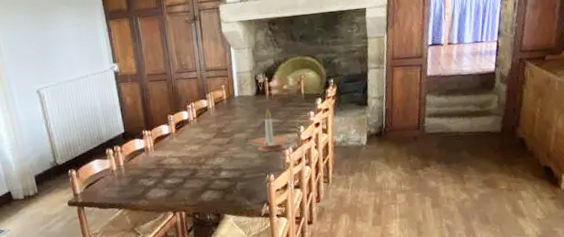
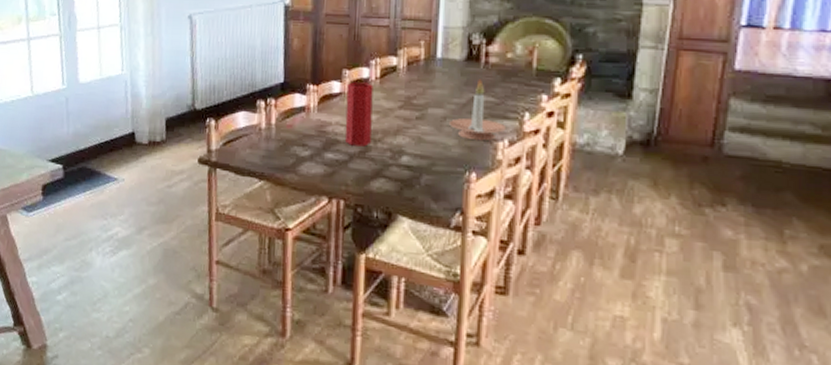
vase: none [173,122,197,171] -> present [344,82,373,147]

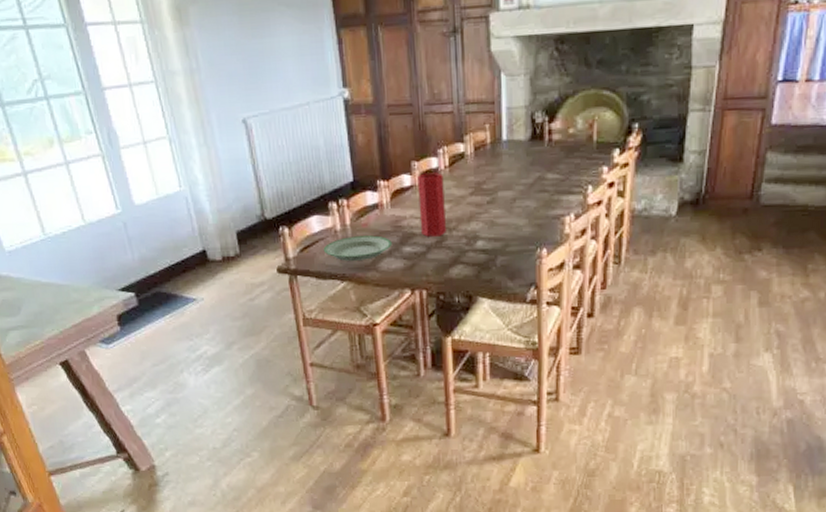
plate: none [245,136,315,161] -> present [323,235,393,261]
candle holder: present [449,79,507,141] -> none [519,157,572,218]

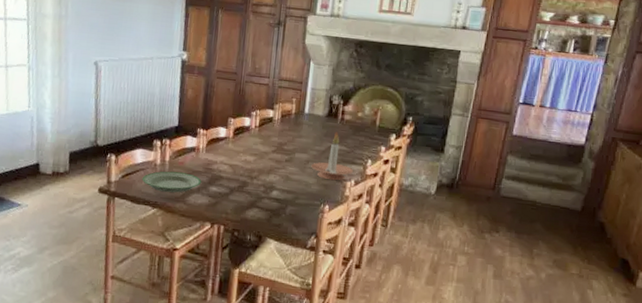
vase: present [417,172,446,237] -> none [227,129,253,182]
candle holder: none [519,157,572,218] -> present [311,132,354,181]

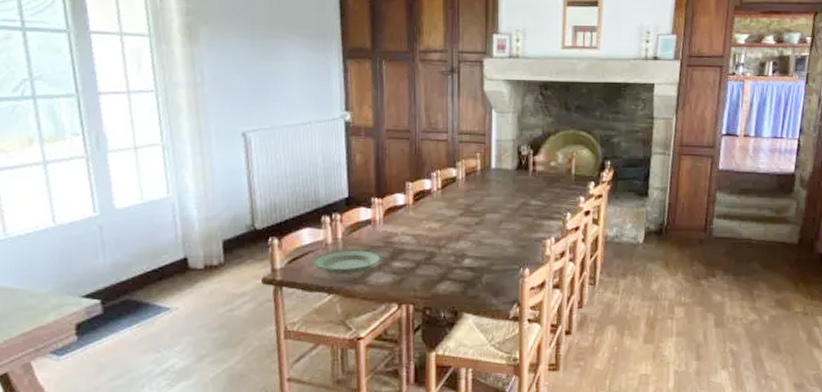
candle holder: present [311,132,354,181] -> none [505,185,553,240]

